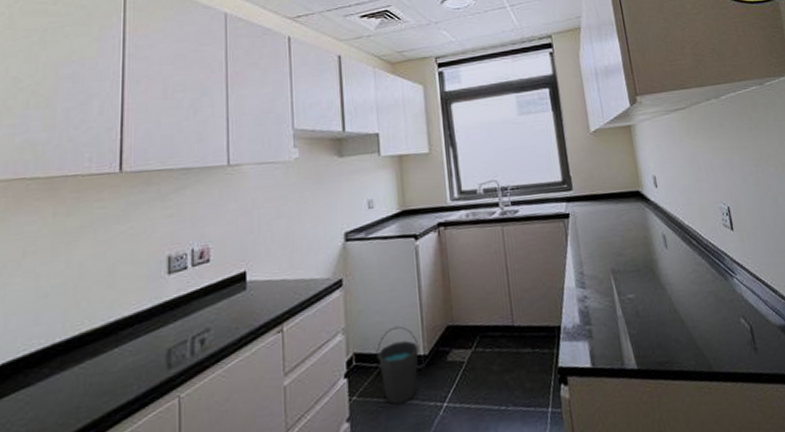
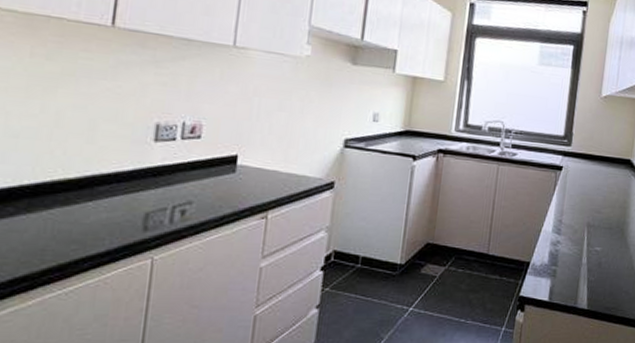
bucket: present [376,326,420,404] -> none [355,234,398,301]

